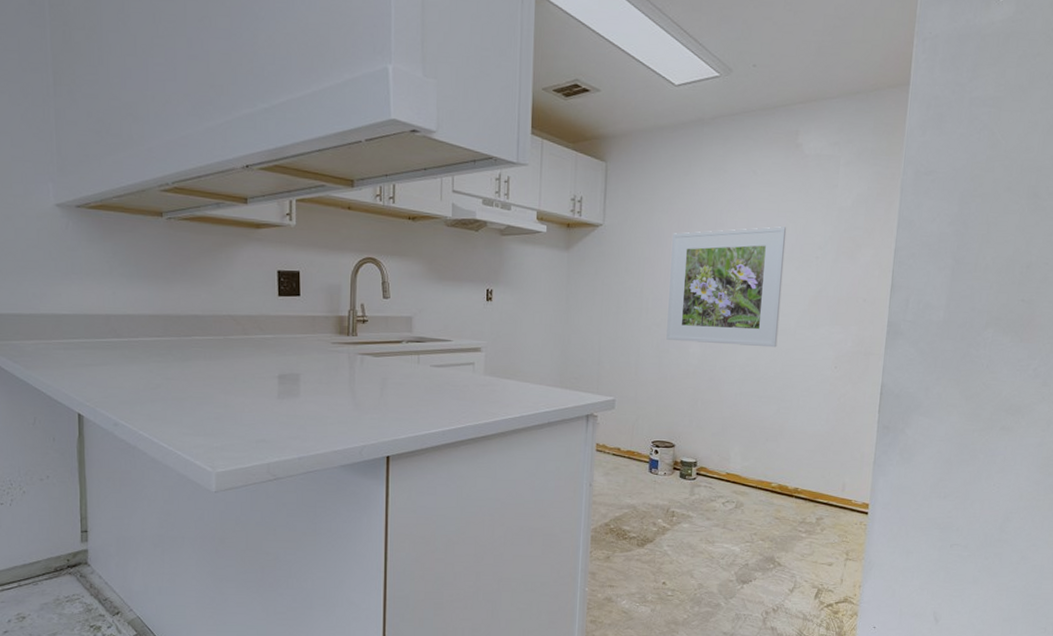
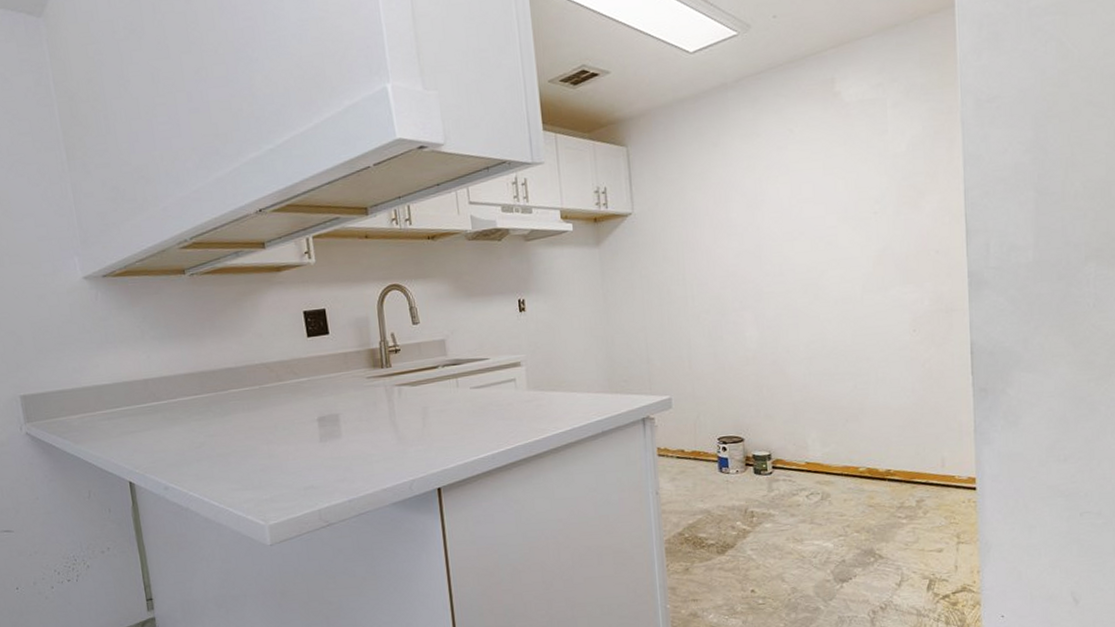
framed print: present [666,226,787,348] -> none [710,185,844,327]

